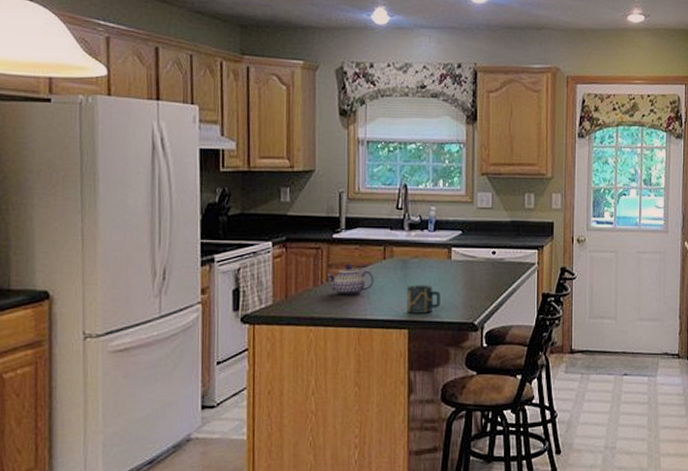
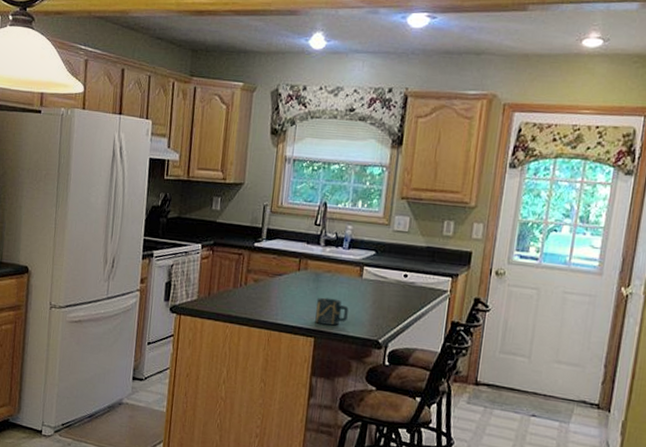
teapot: present [326,263,374,295] -> none [245,270,288,300]

